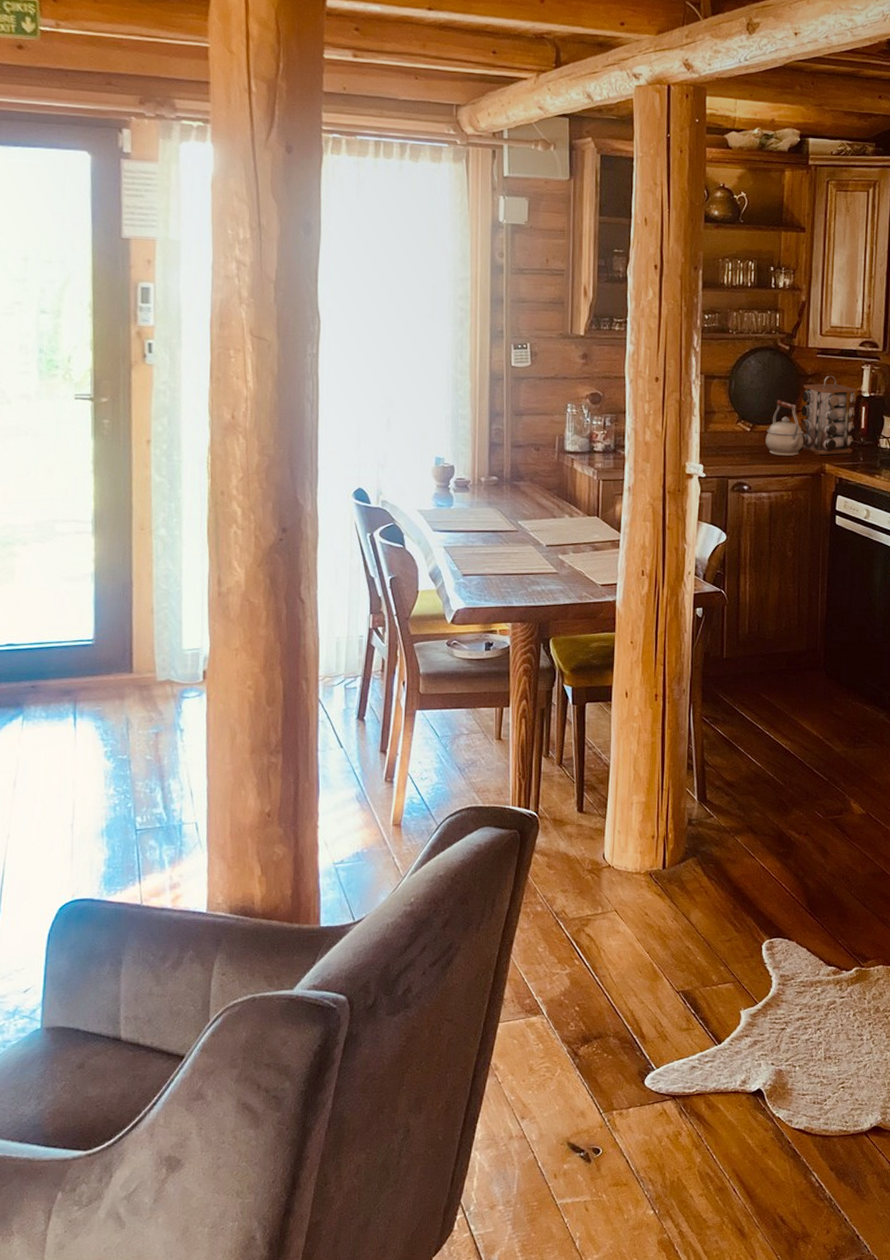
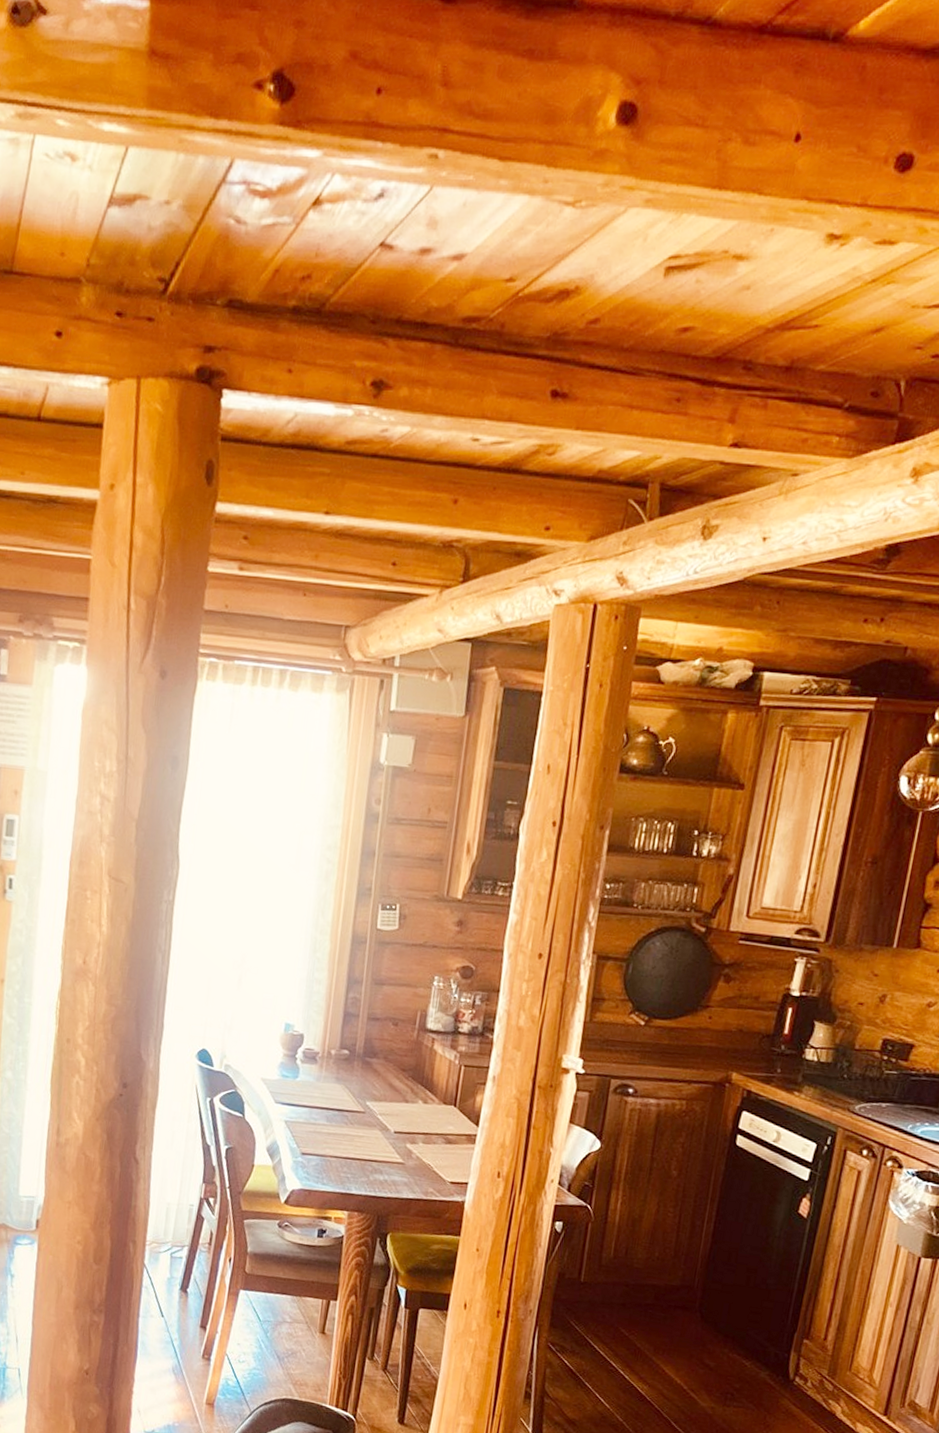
kettle: present [765,400,804,457] -> none [661,991,710,1060]
spice rack: present [800,375,856,455] -> none [705,966,784,1063]

